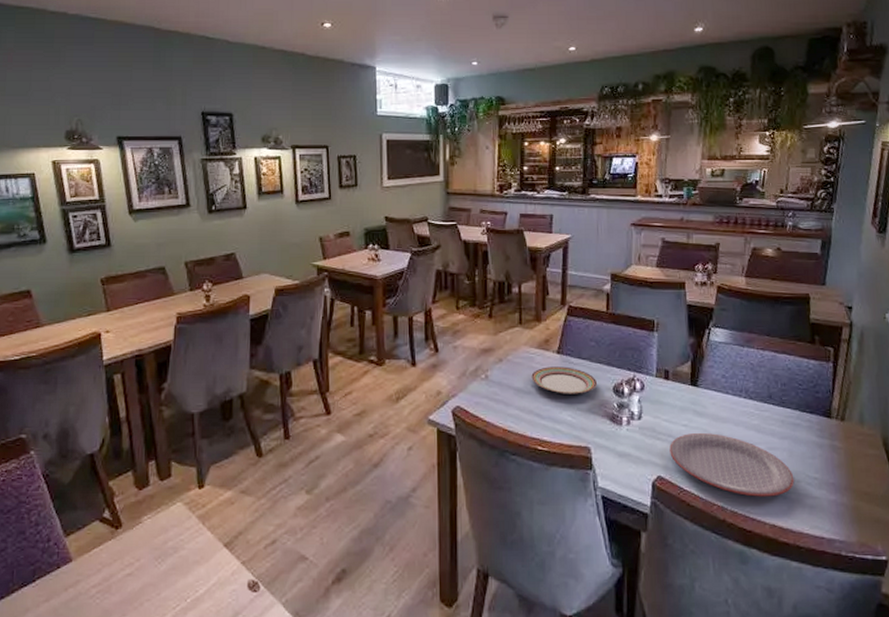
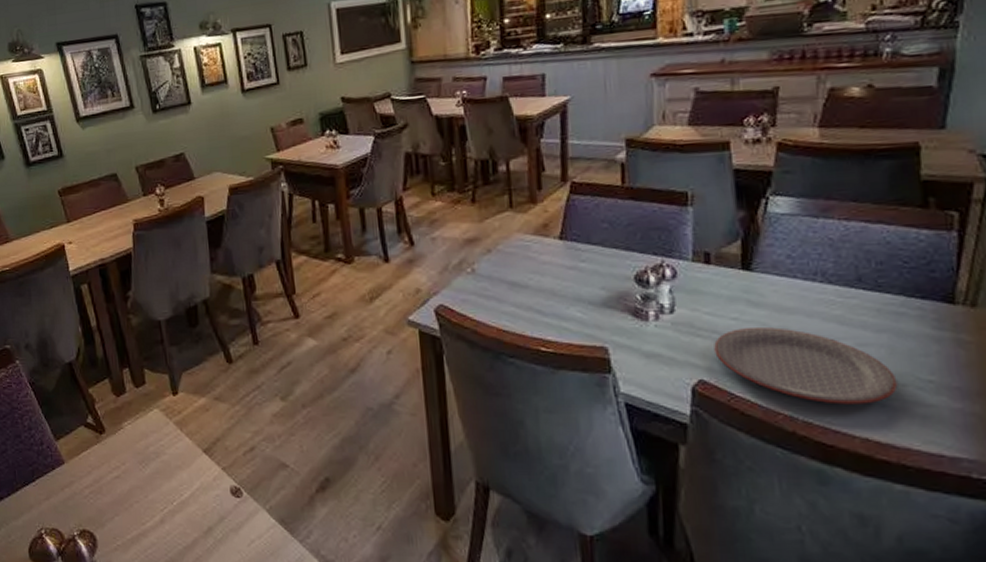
plate: present [531,366,598,394] -> none [528,254,614,287]

